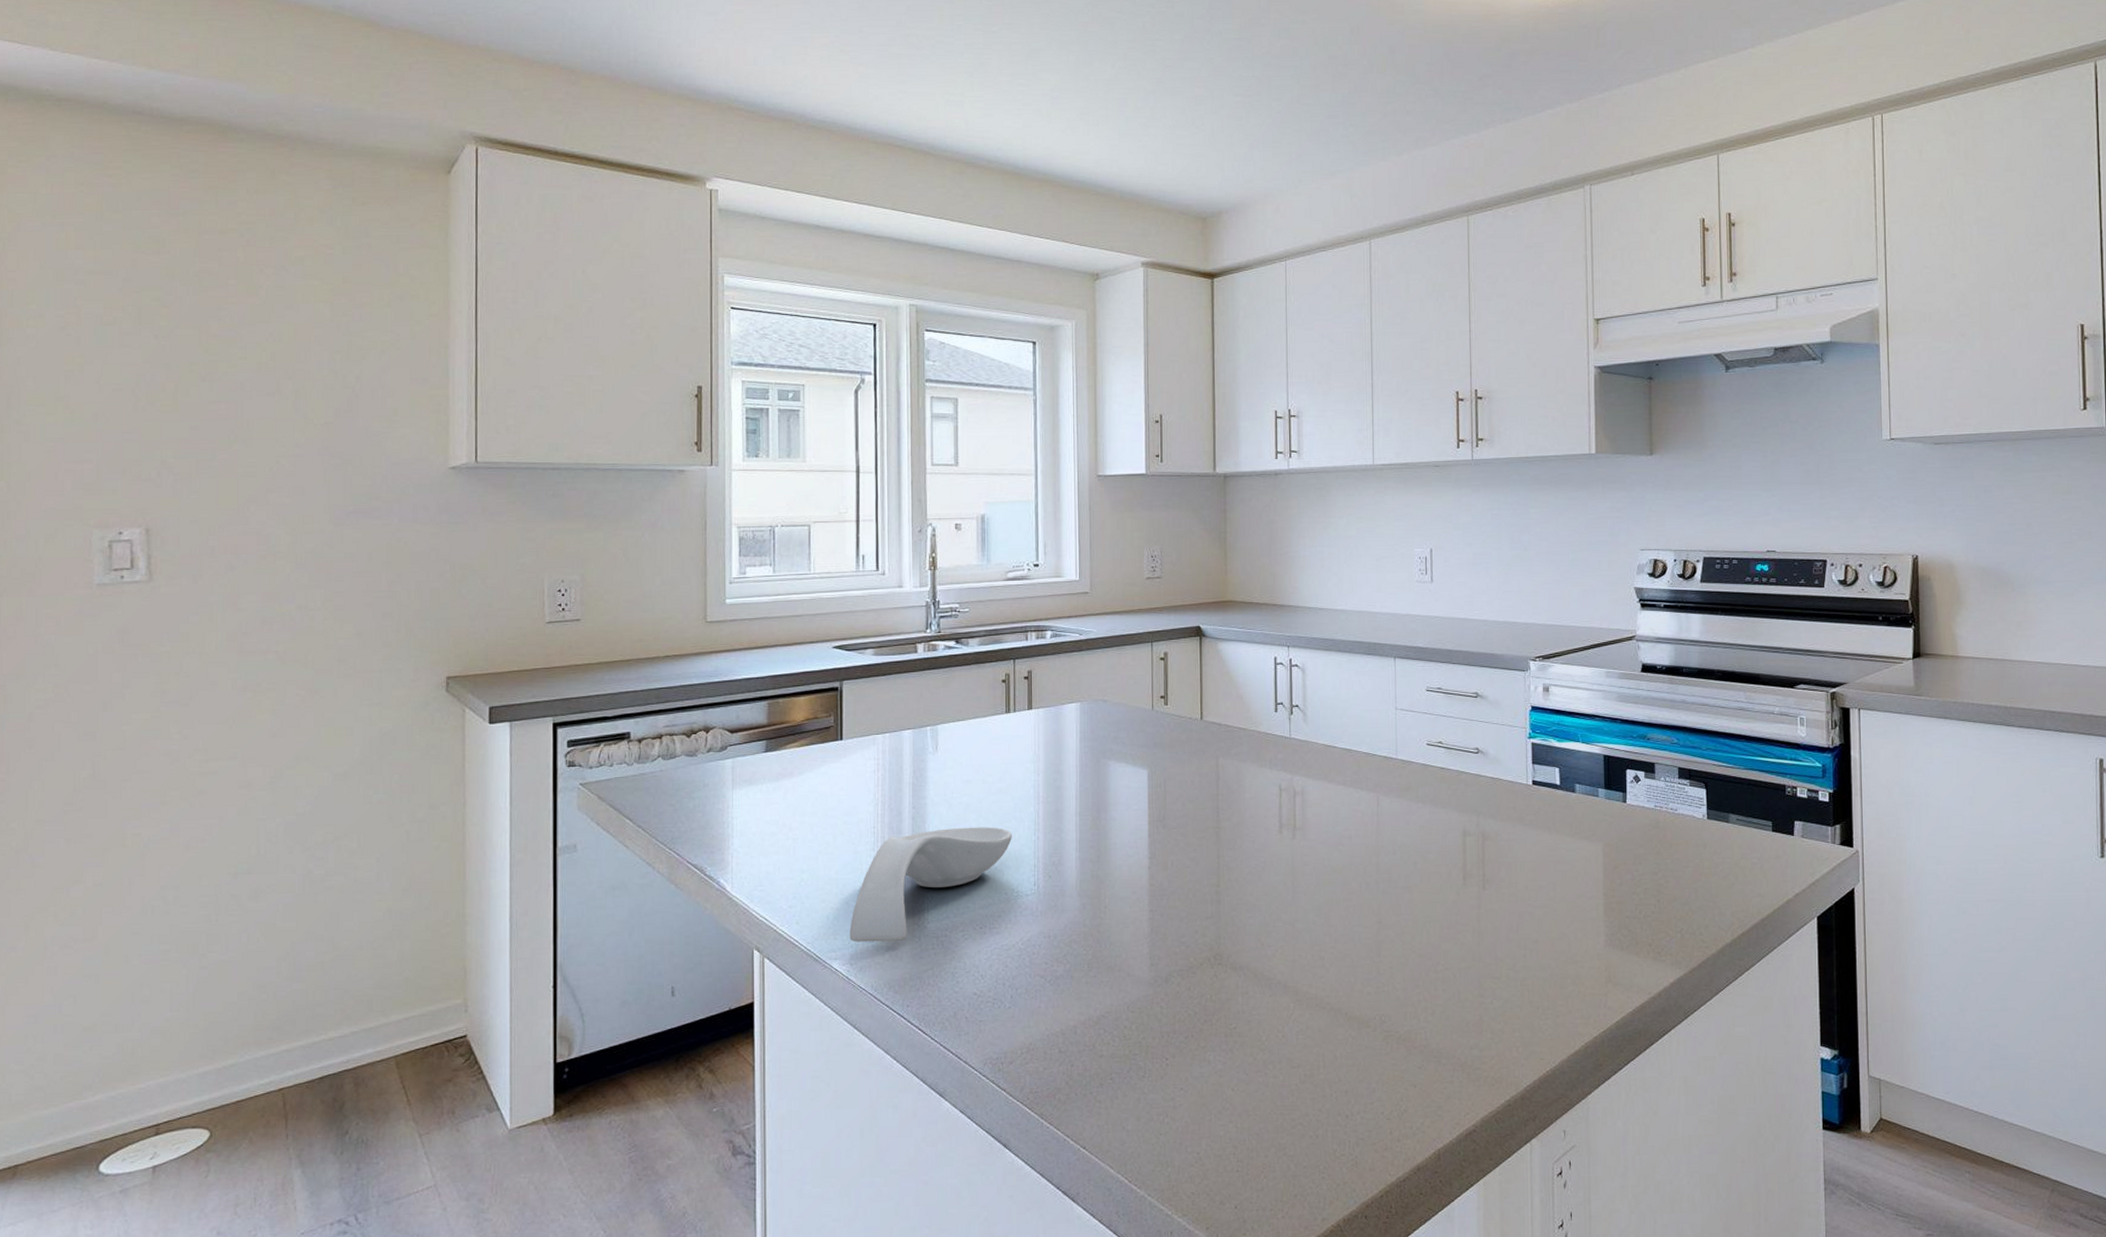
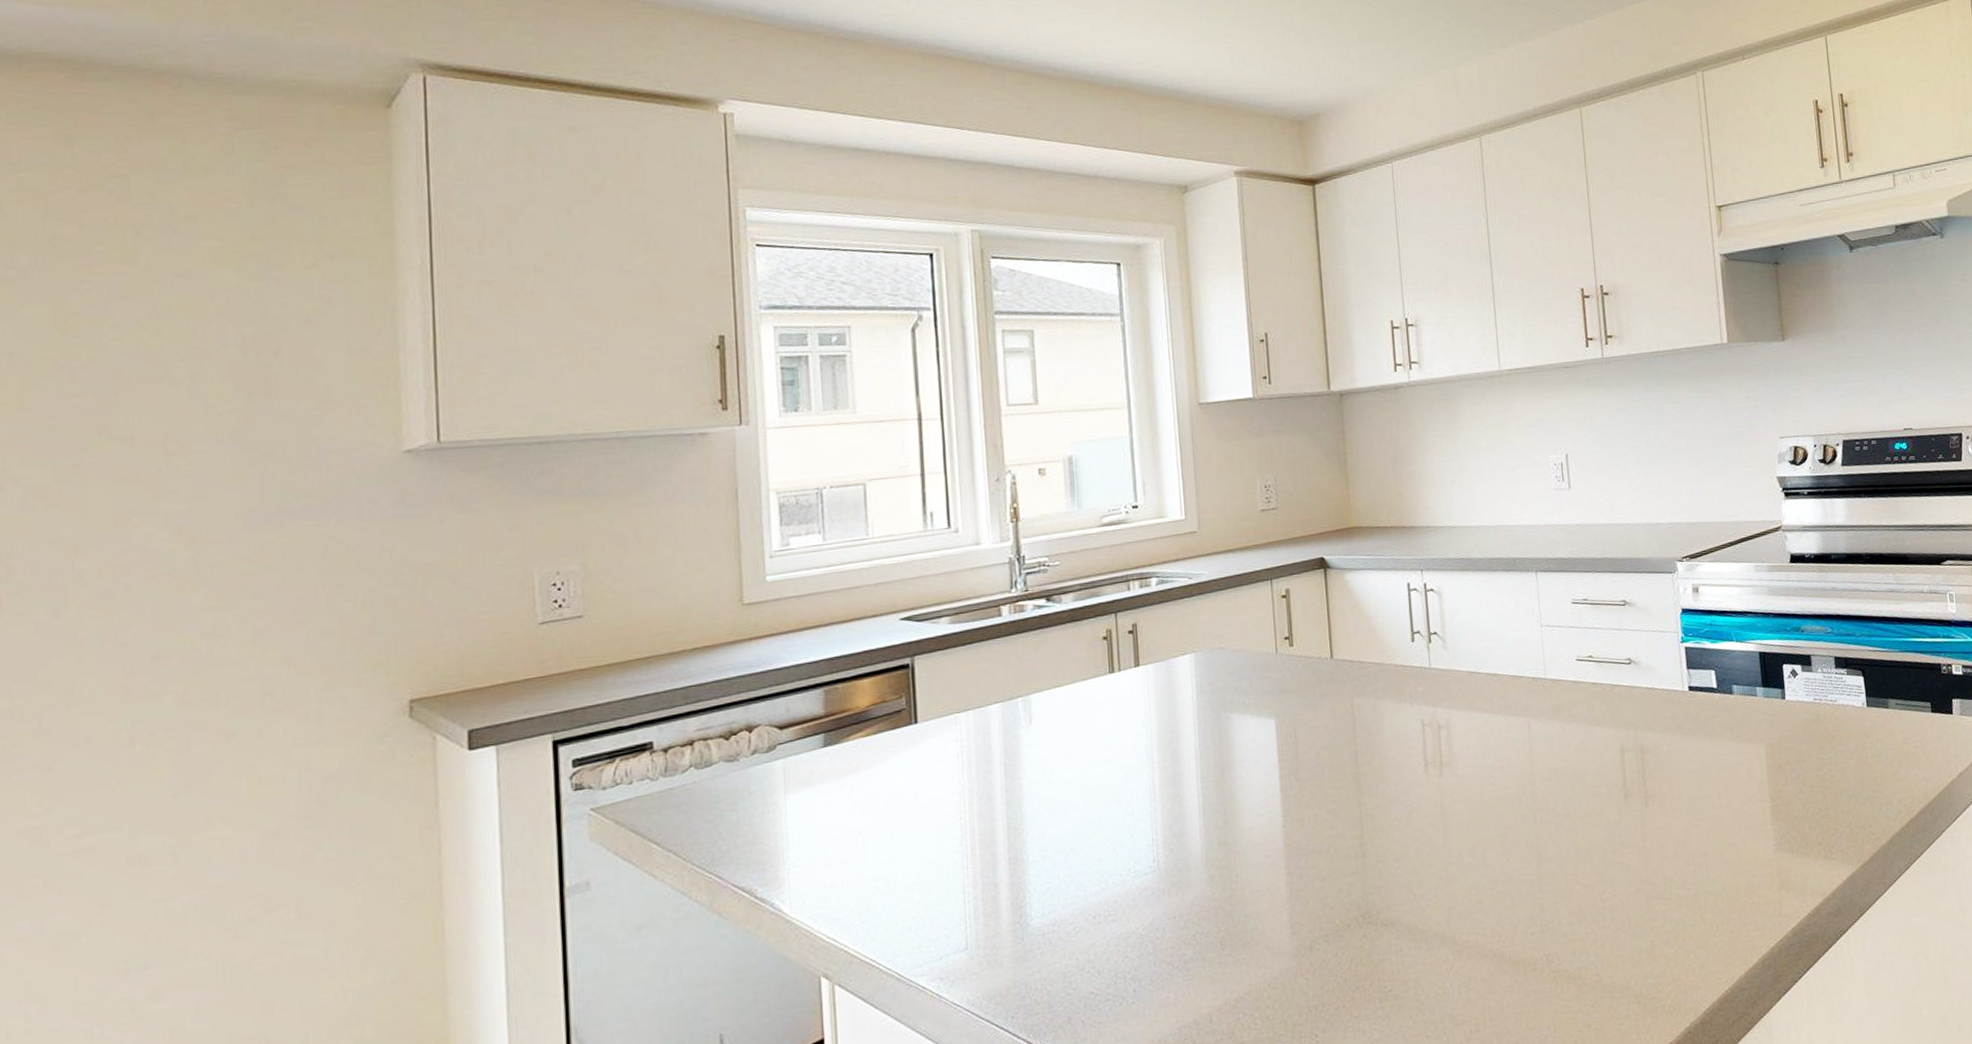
spoon rest: present [849,827,1012,942] -> none [937,802,1125,953]

